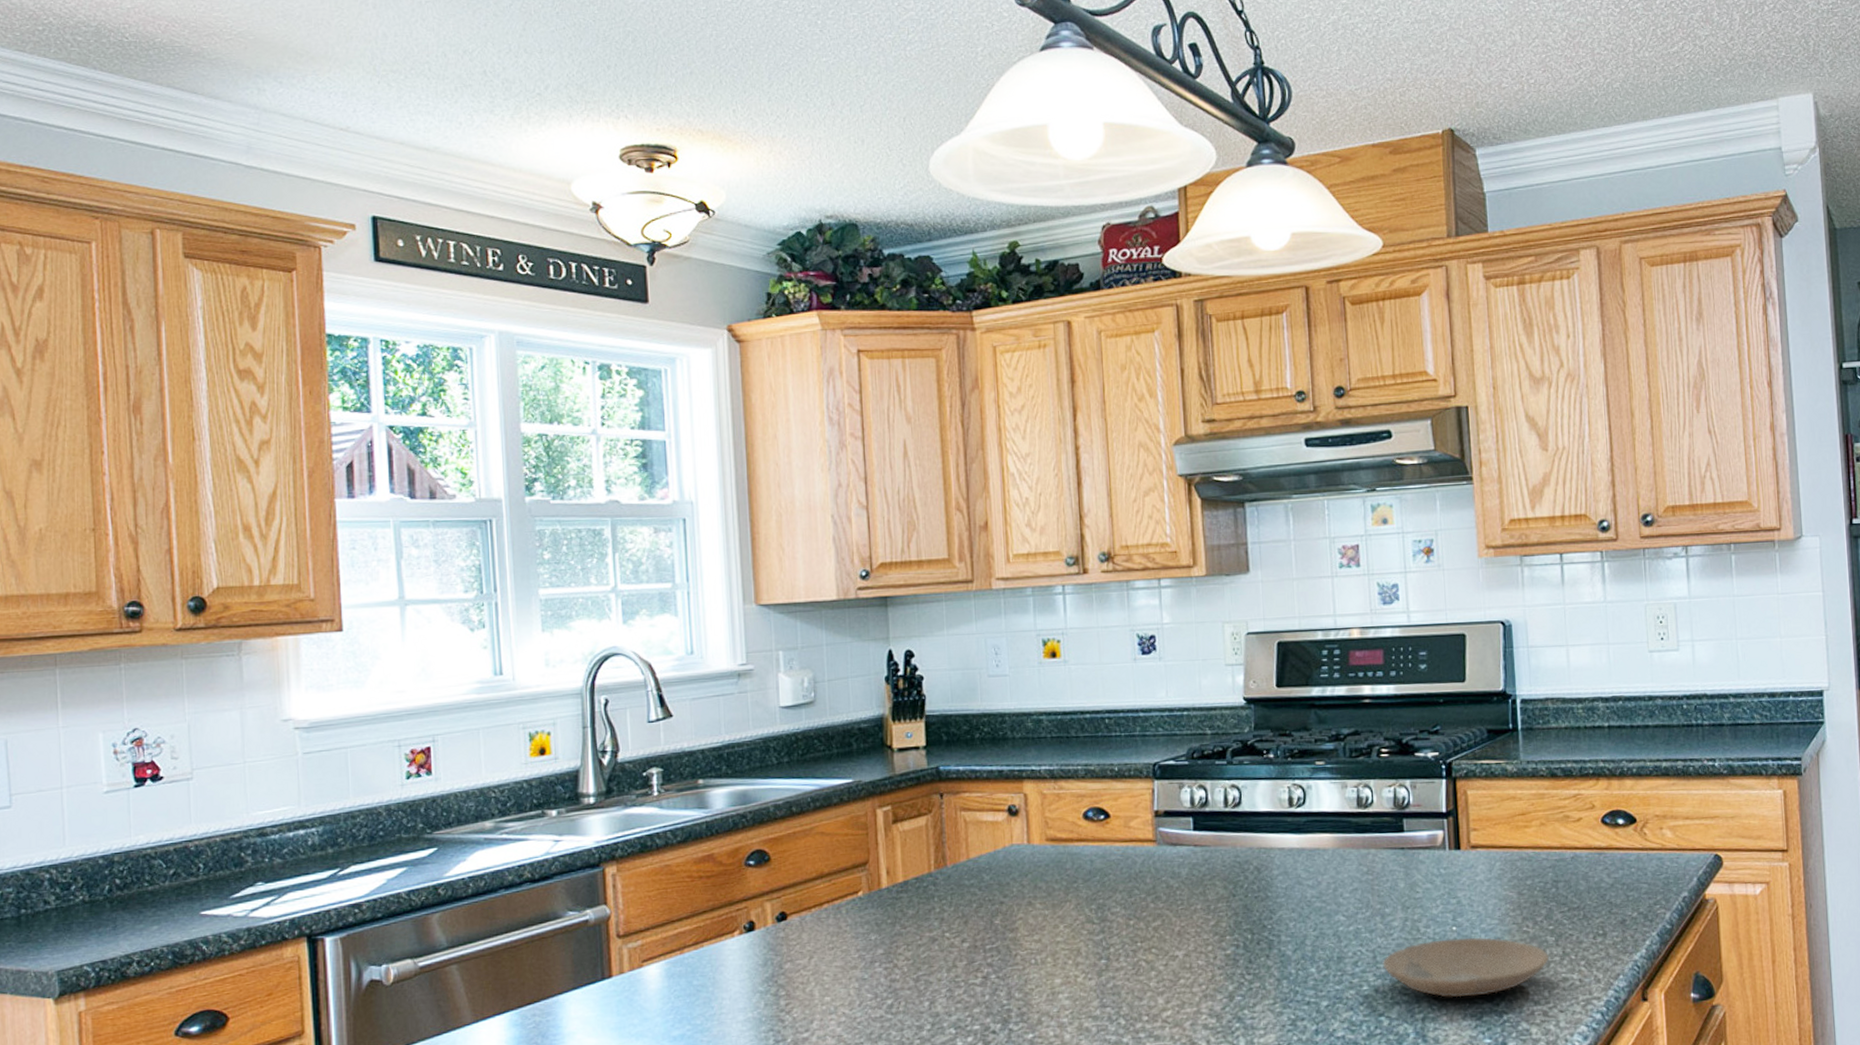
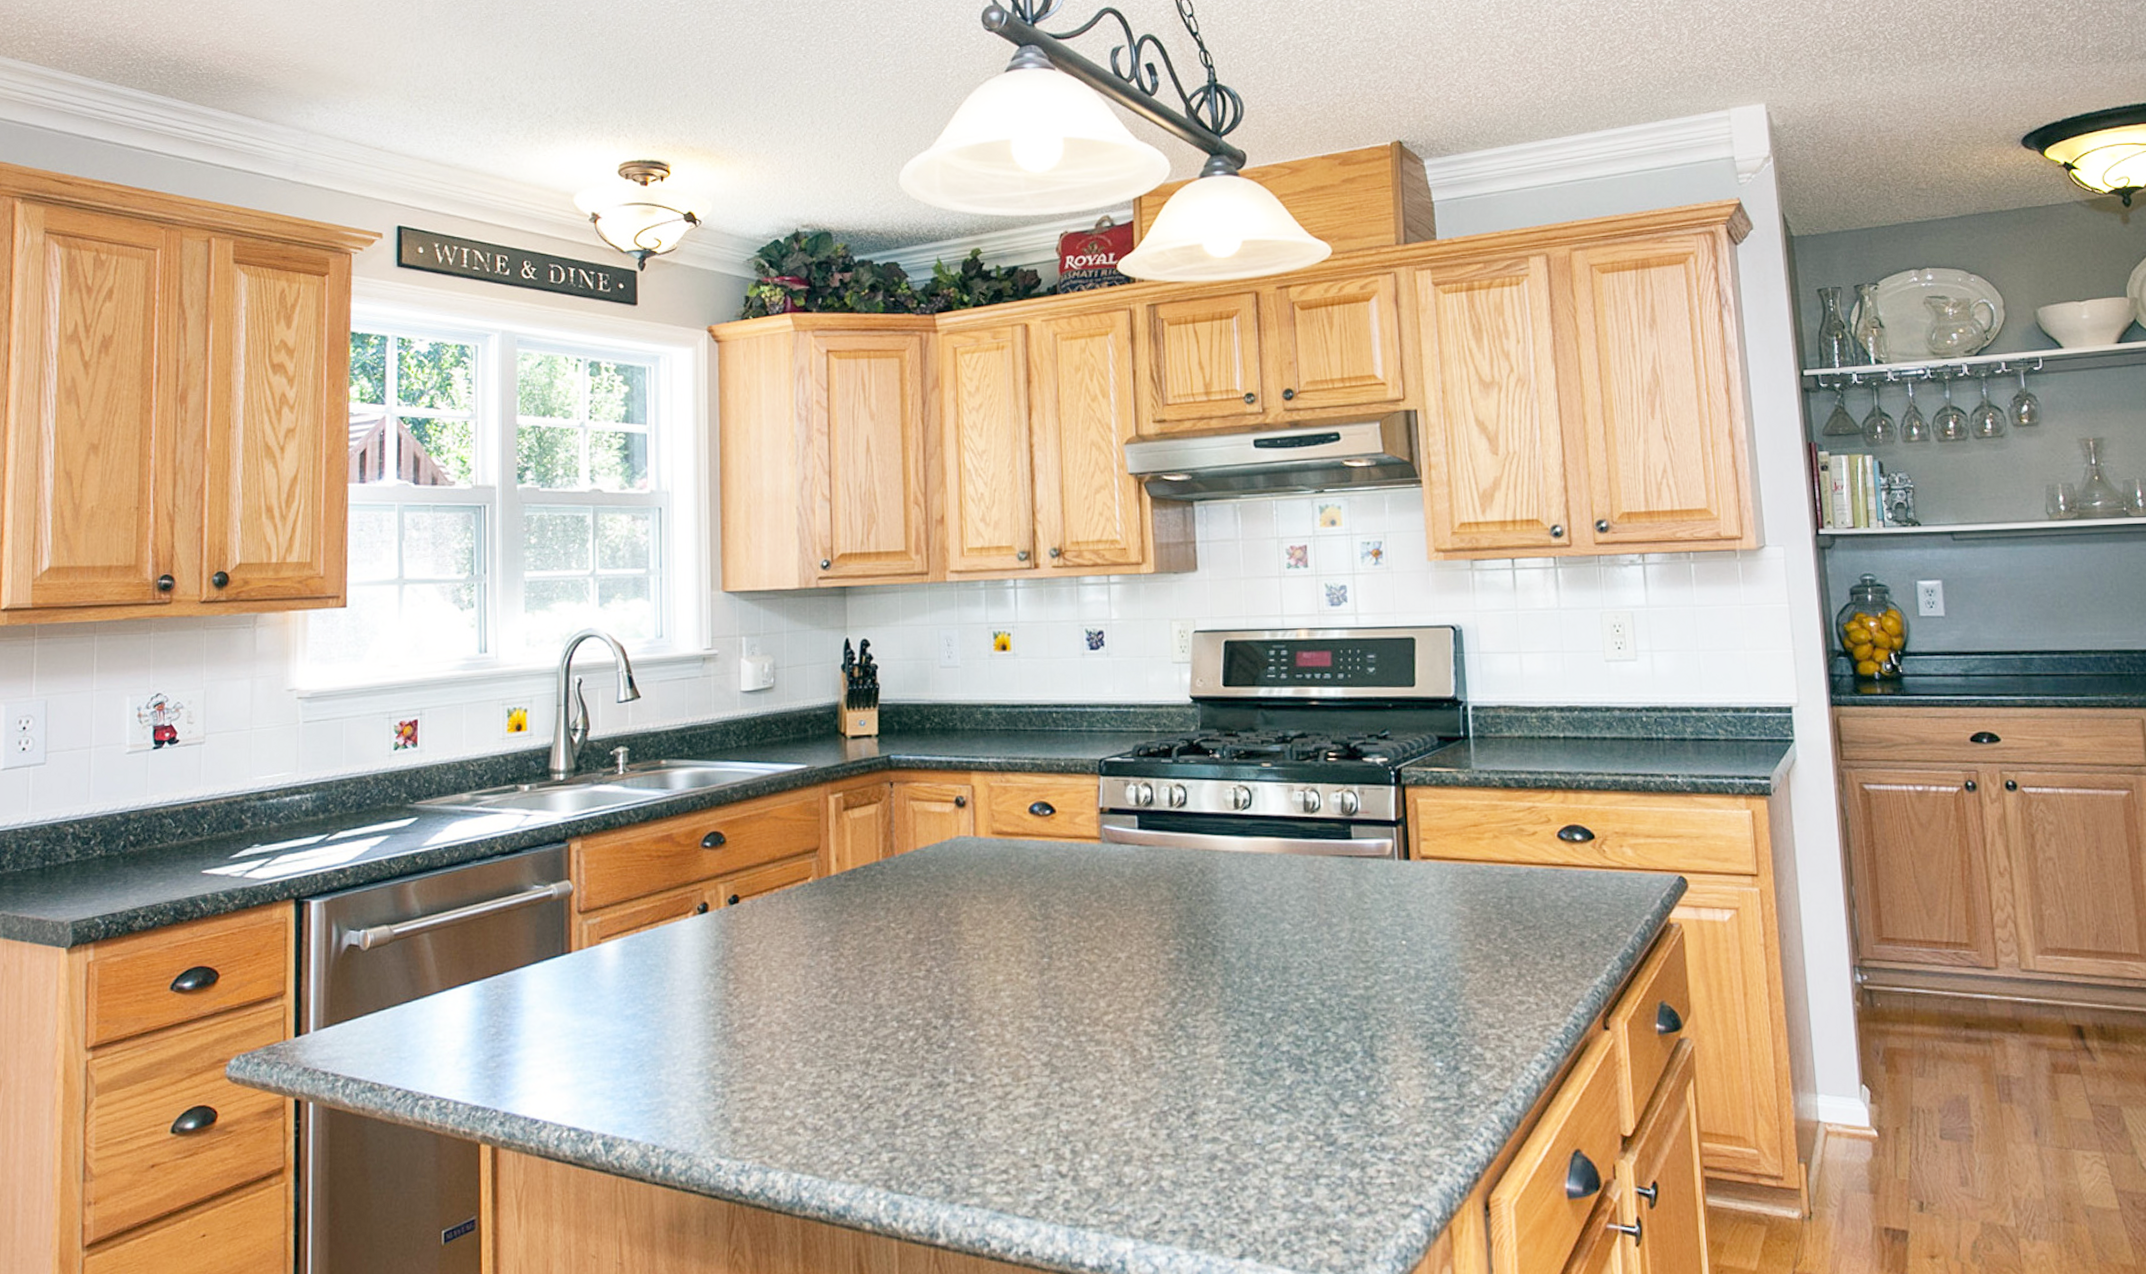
plate: present [1382,937,1549,998] -> none [1329,953,1503,1016]

